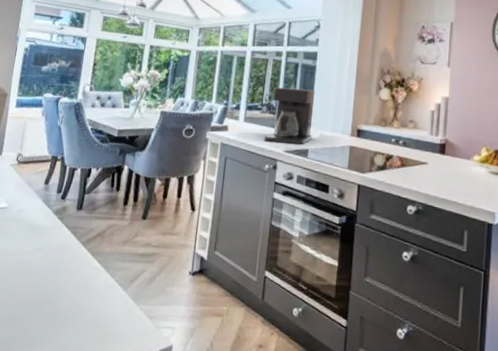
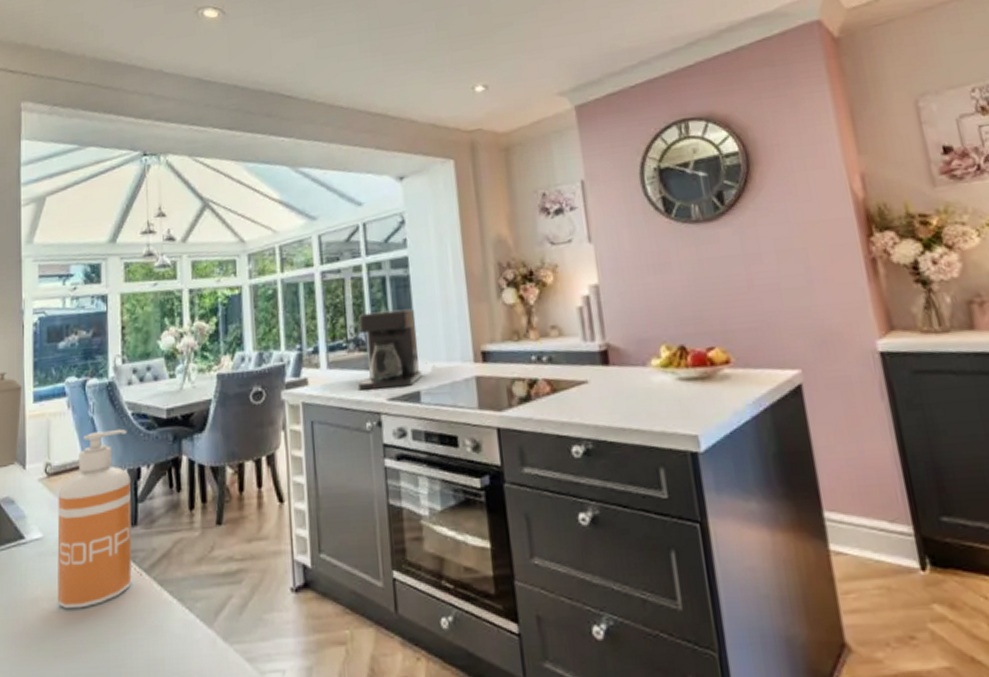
soap dispenser: none [11,137,86,263] -> present [57,428,132,609]

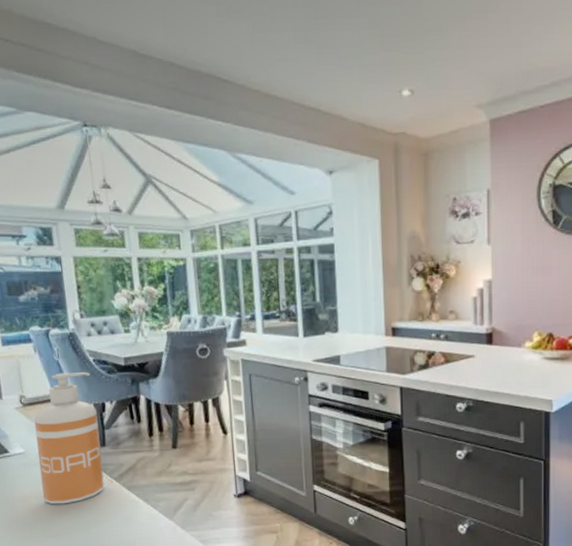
coffee maker: present [357,308,422,392] -> none [288,288,342,353]

